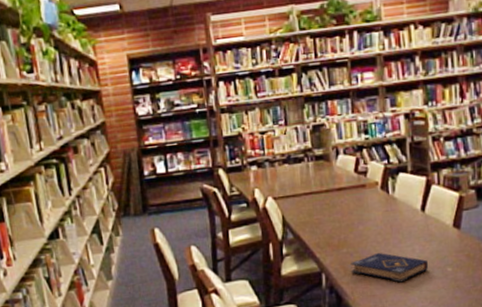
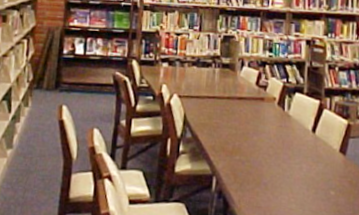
book: present [351,252,429,283] -> none [241,164,314,198]

